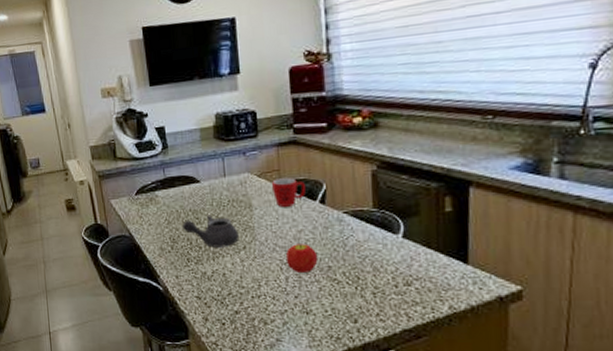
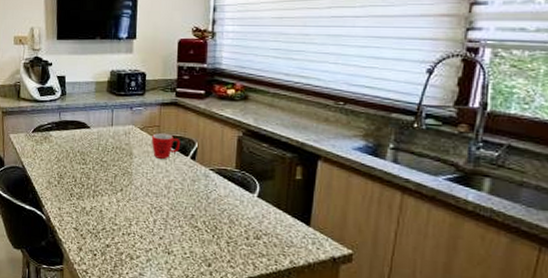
teapot: present [182,215,239,248] -> none [70,157,118,188]
fruit: present [285,244,318,272] -> none [156,192,184,218]

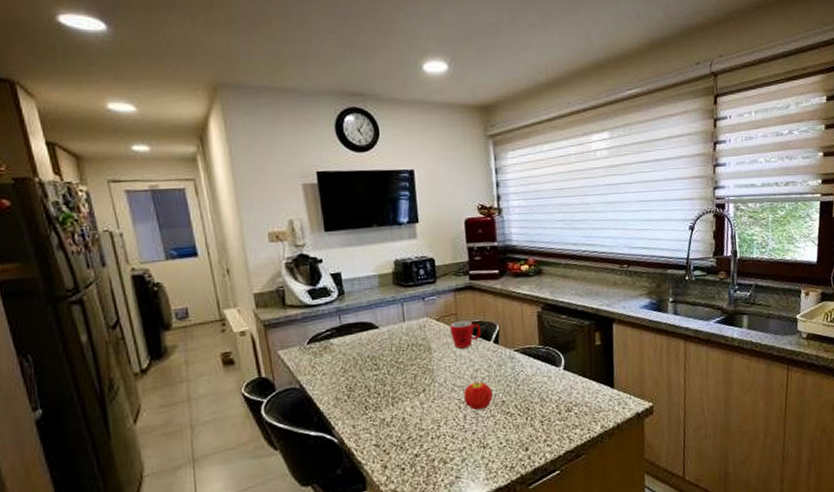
fruit: none [156,192,184,218] -> present [463,381,493,410]

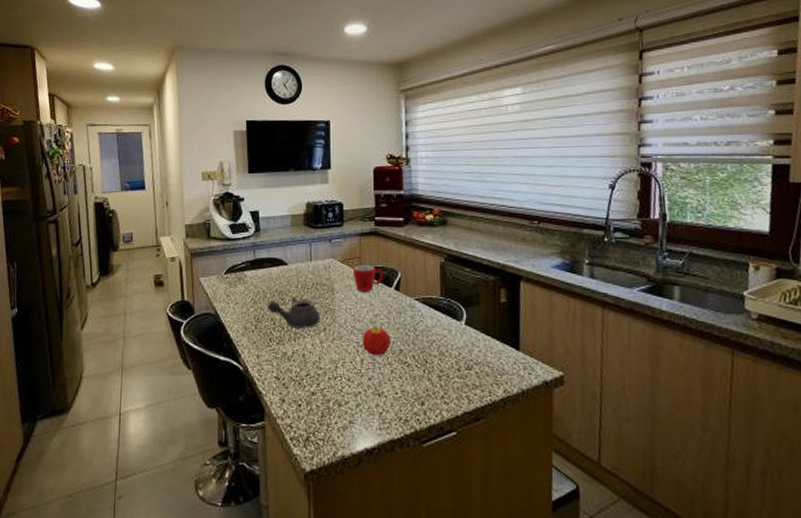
teapot: none [360,360,419,393] -> present [268,296,320,328]

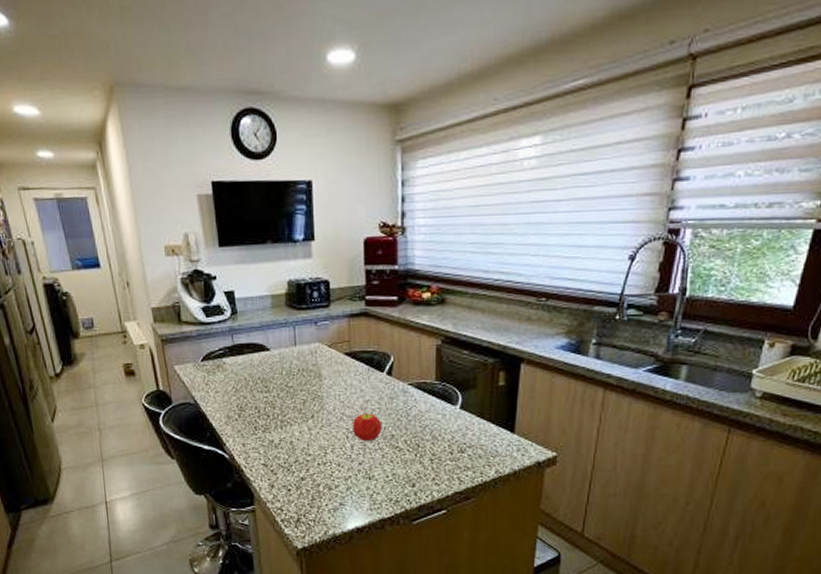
teapot: present [268,296,320,328] -> none [251,383,308,416]
mug: present [352,265,384,292] -> none [341,349,375,378]

